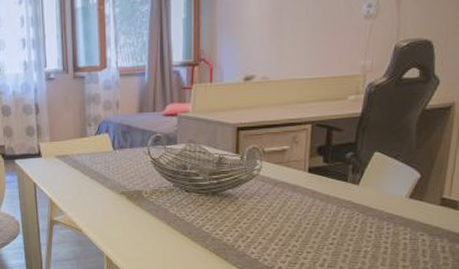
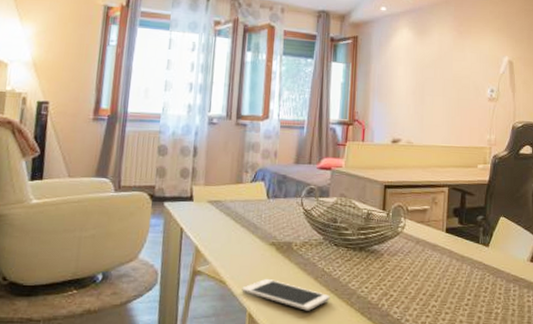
cell phone: none [97,225,184,253] -> present [242,278,330,311]

